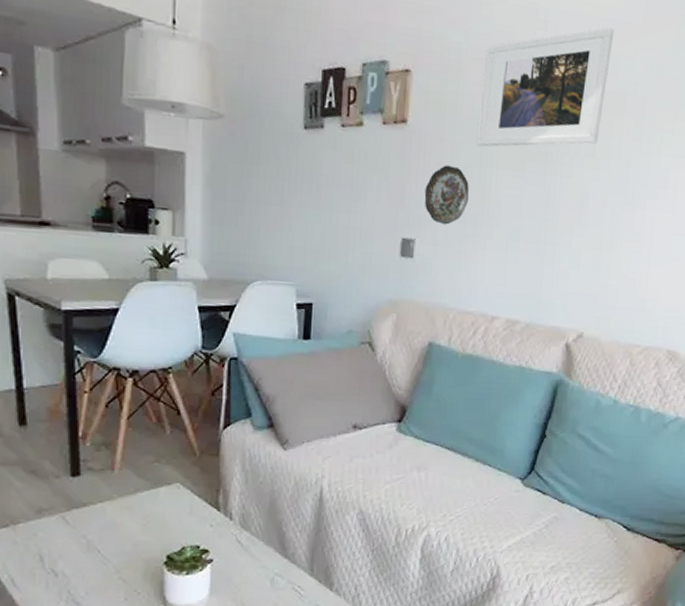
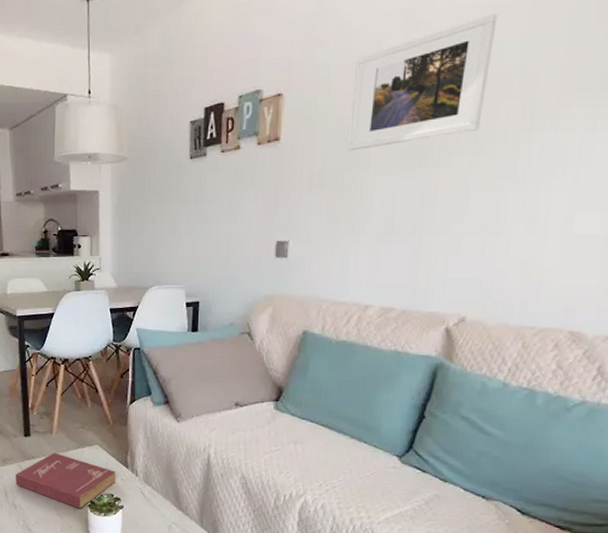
book: none [57,496,203,569] -> present [16,453,116,509]
decorative plate: present [424,165,470,225] -> none [297,172,341,226]

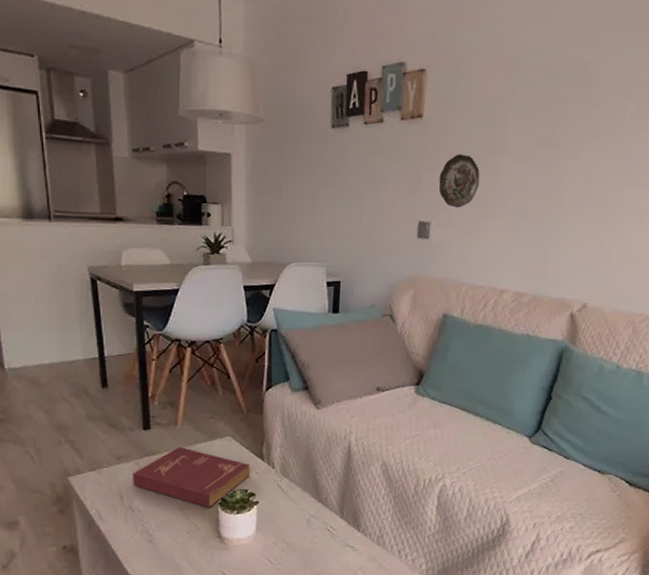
decorative plate: none [297,172,341,226] -> present [439,154,480,208]
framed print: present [347,13,498,151] -> none [486,17,618,136]

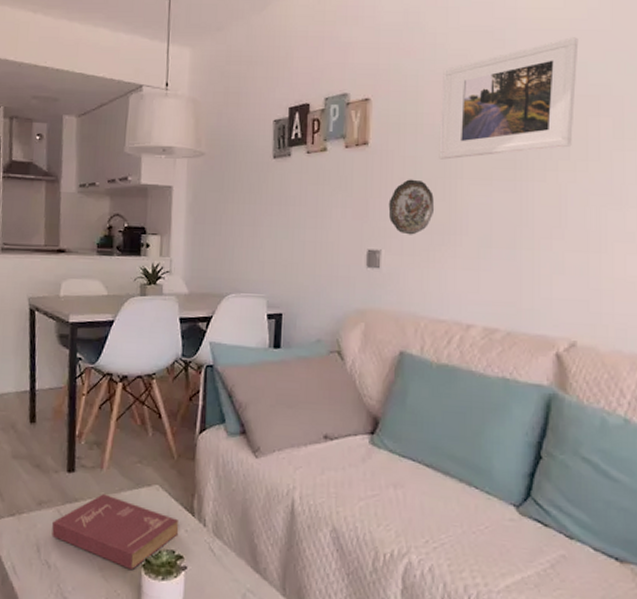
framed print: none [486,17,618,136] -> present [439,37,579,160]

